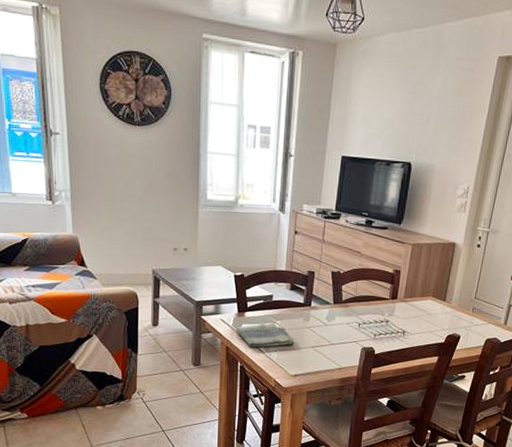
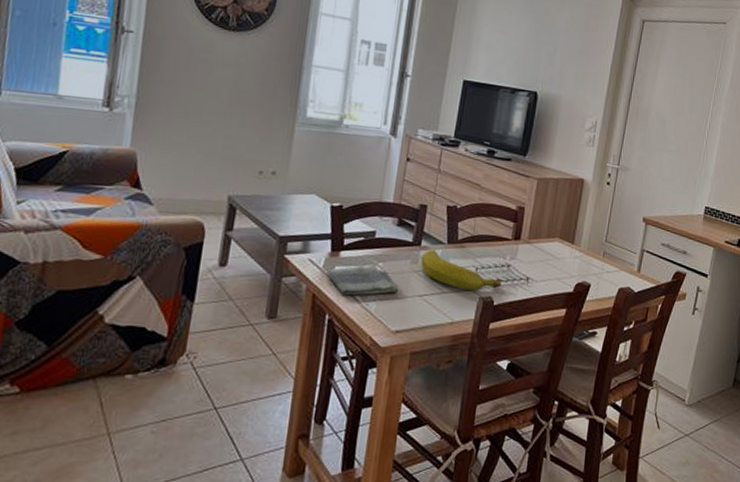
banana: none [312,309,382,342] -> present [421,249,502,291]

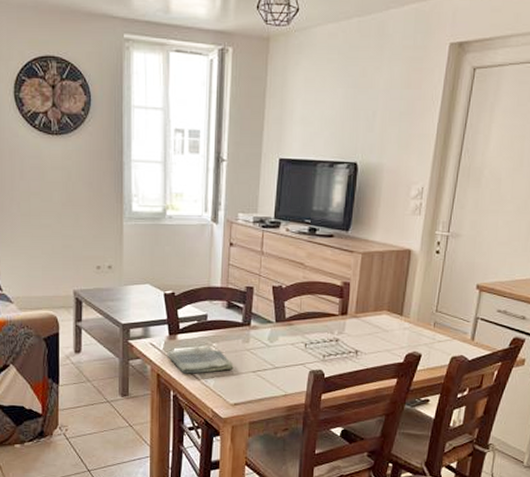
banana: present [421,249,502,291] -> none [252,329,332,365]

